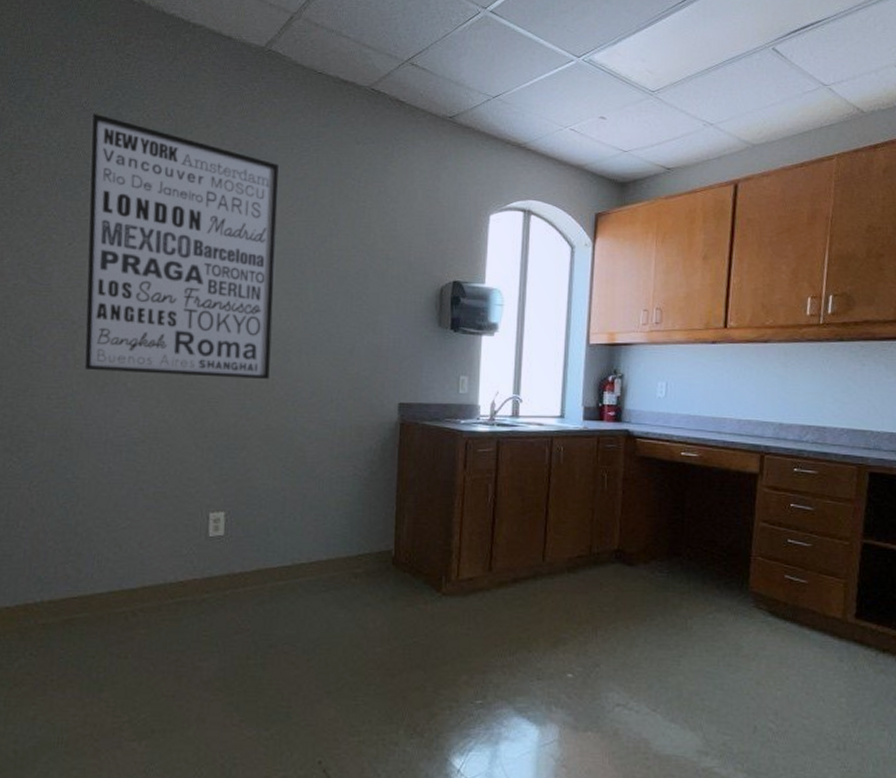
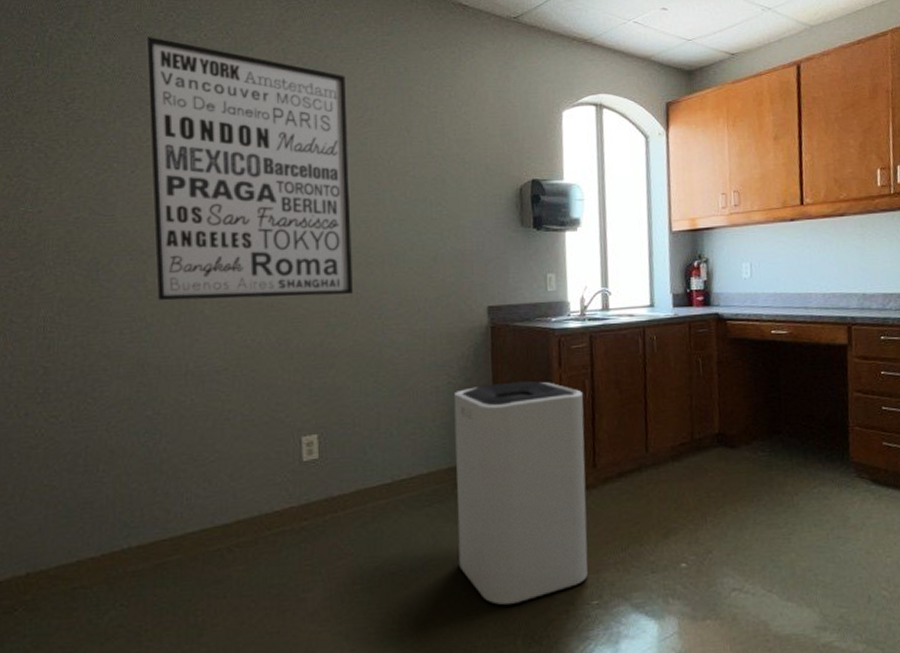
trash can: none [350,479,486,696] -> present [453,380,588,606]

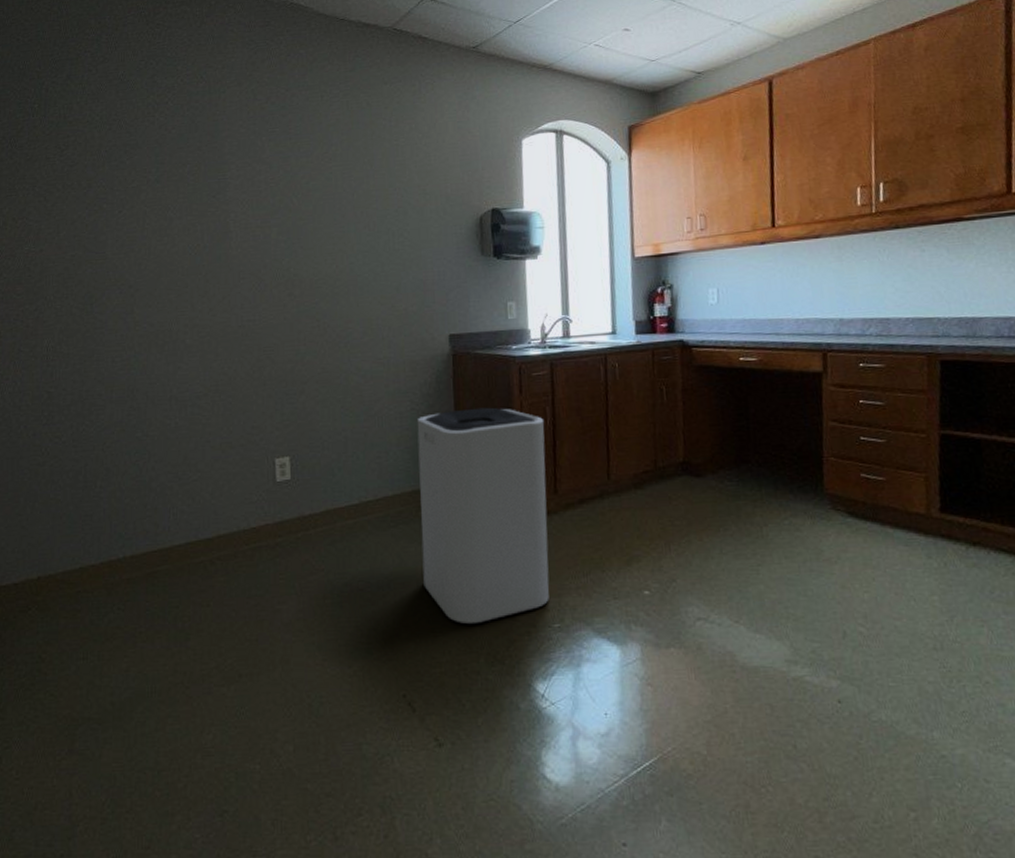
wall art: present [146,36,353,301] -> none [129,83,320,331]

